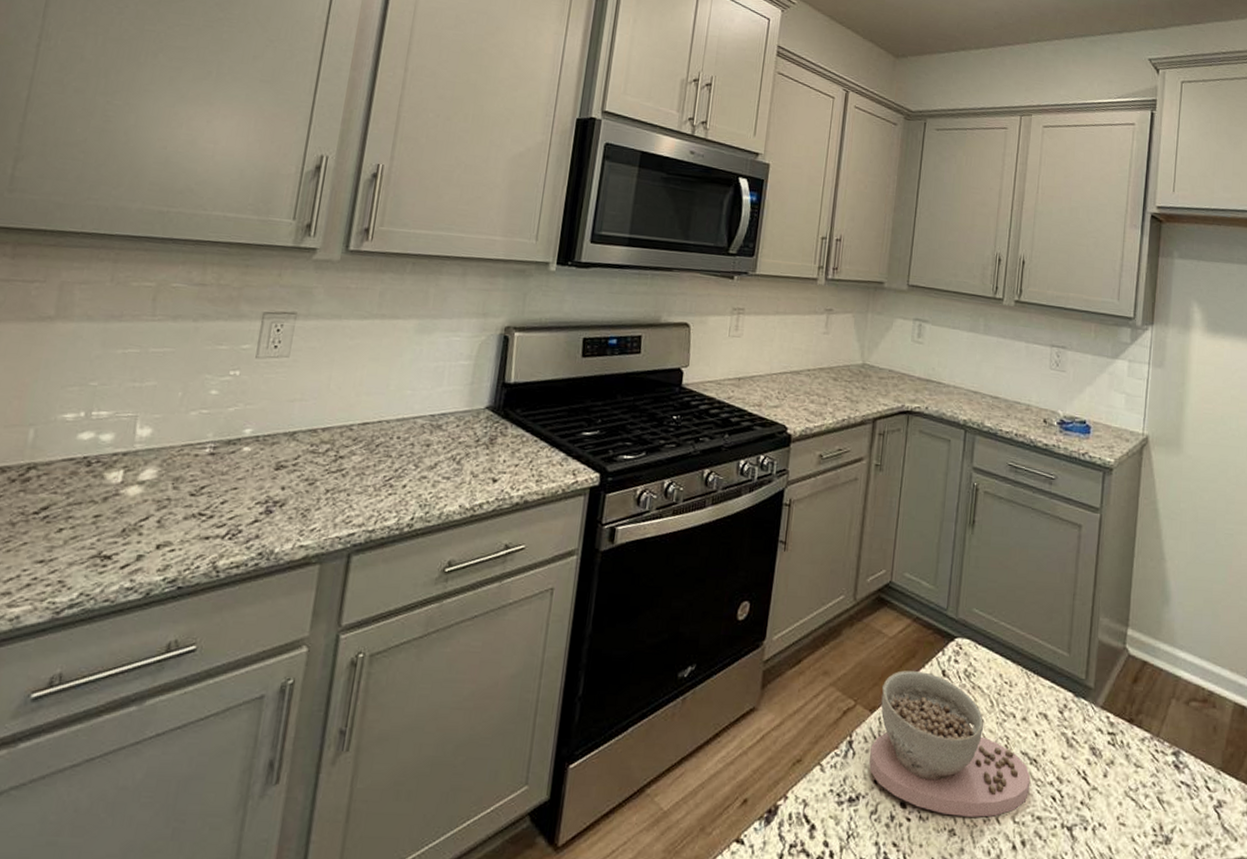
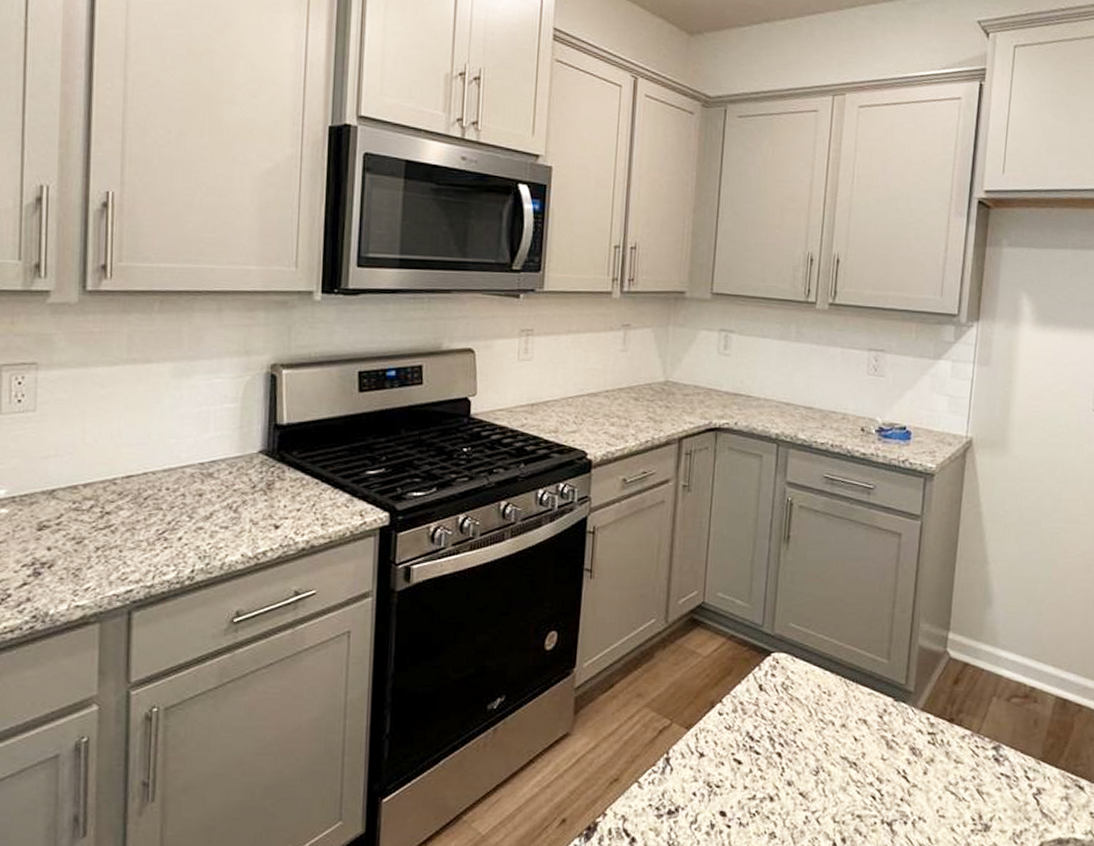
bowl: present [868,670,1031,817] -> none [687,687,851,820]

